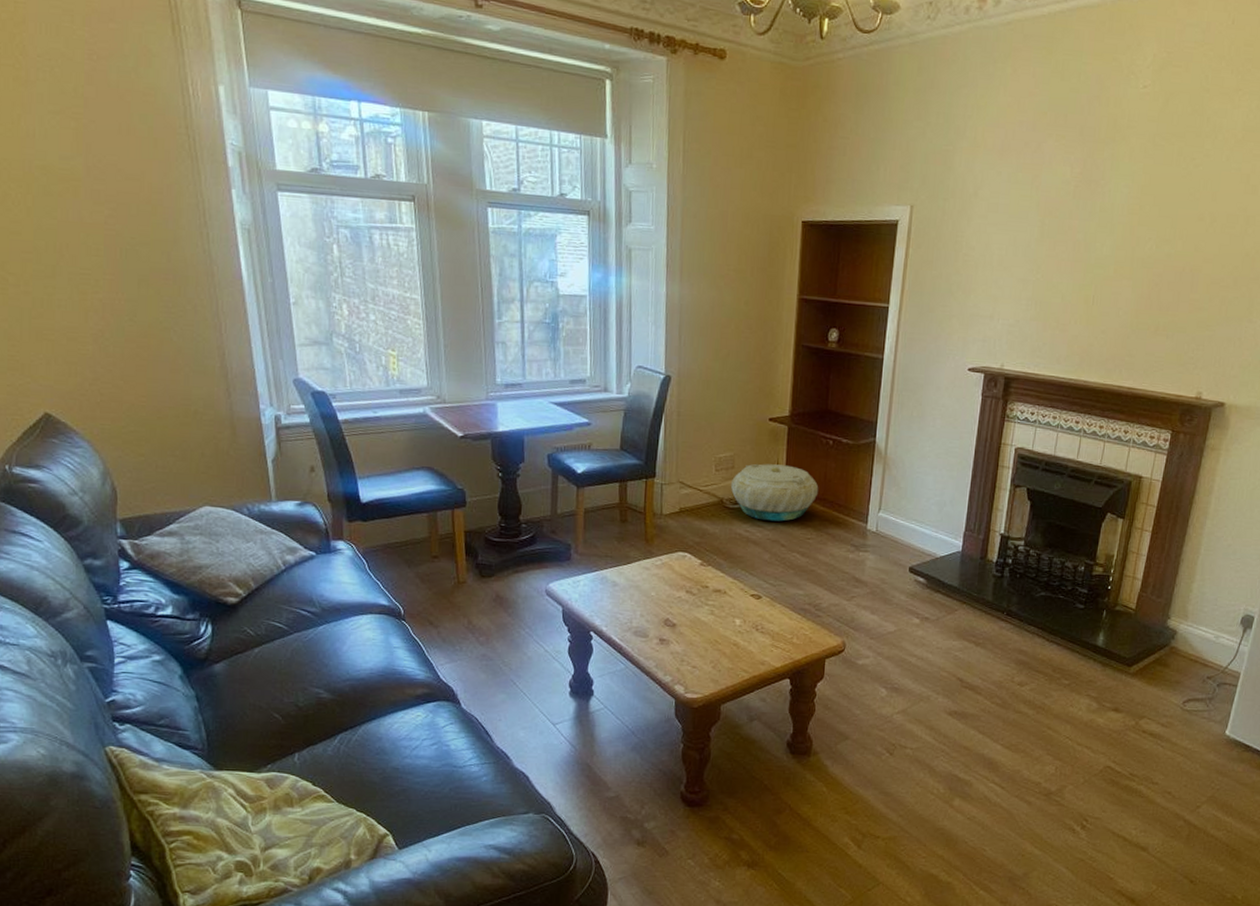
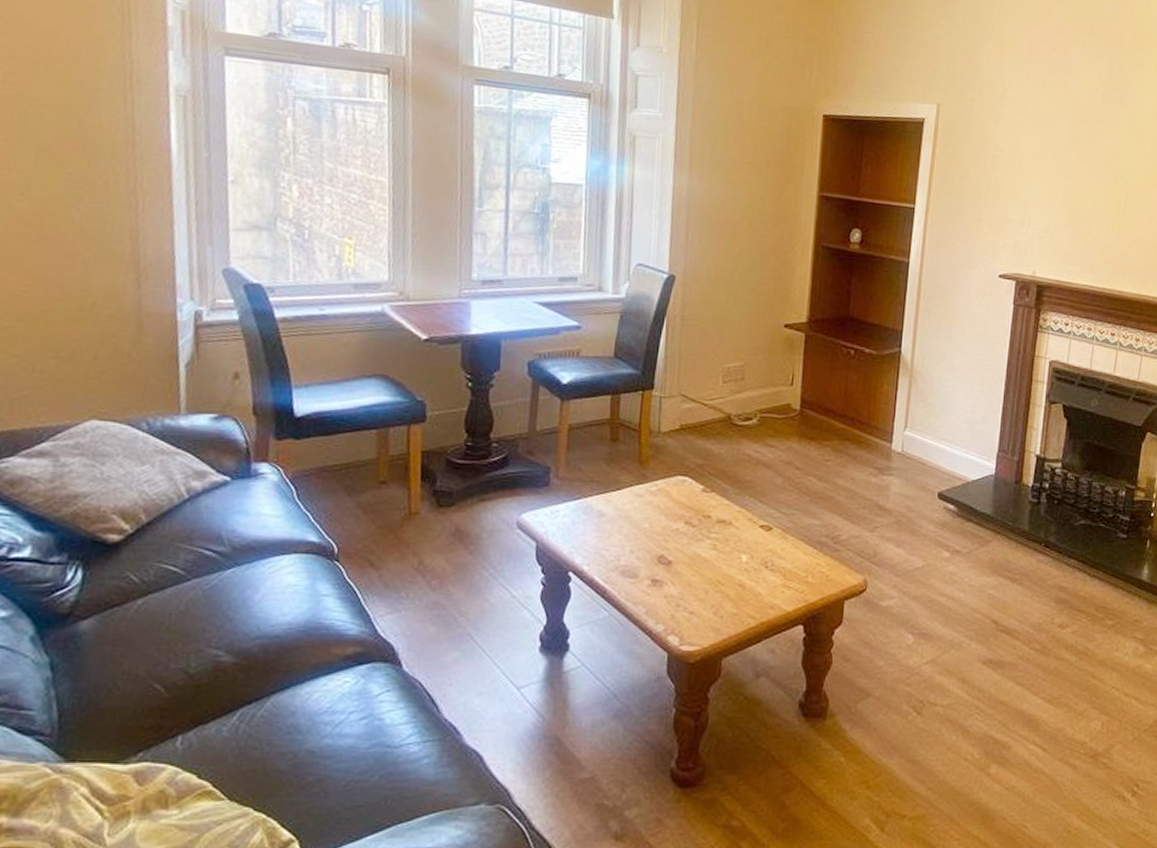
basket: present [730,463,819,522] -> none [739,374,839,441]

